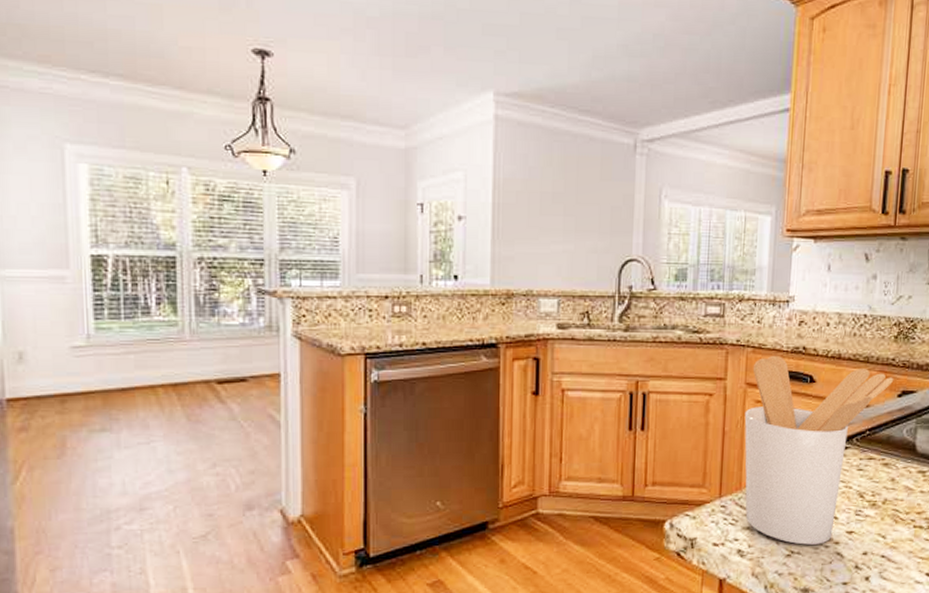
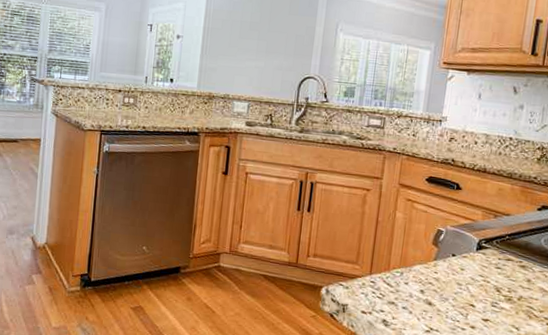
utensil holder: present [744,355,894,545] -> none [391,163,535,326]

